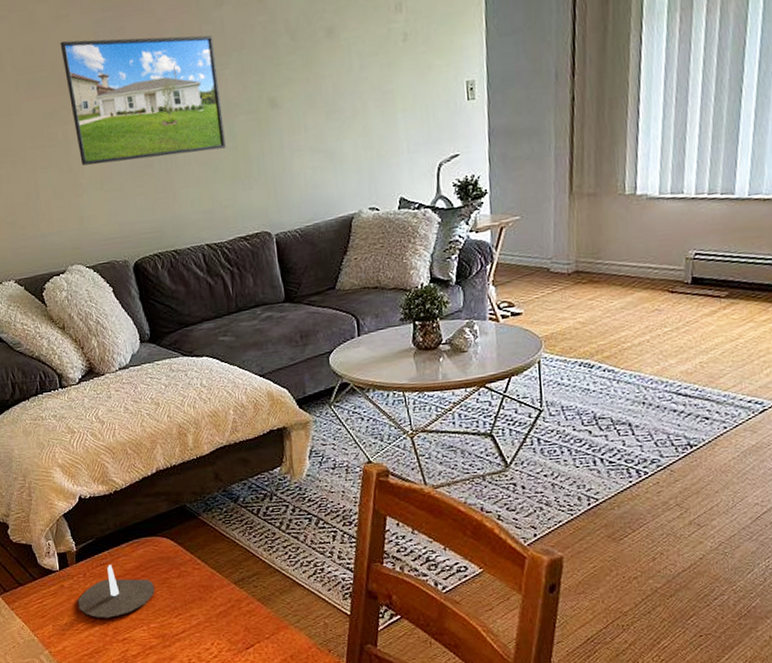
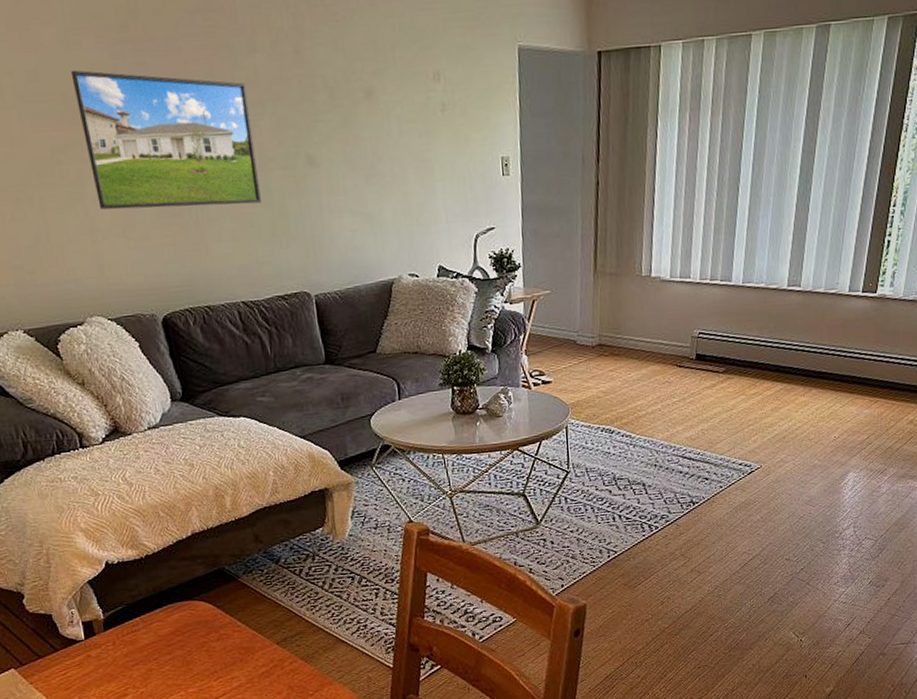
candle: present [77,564,155,618] -> none [106,631,193,687]

